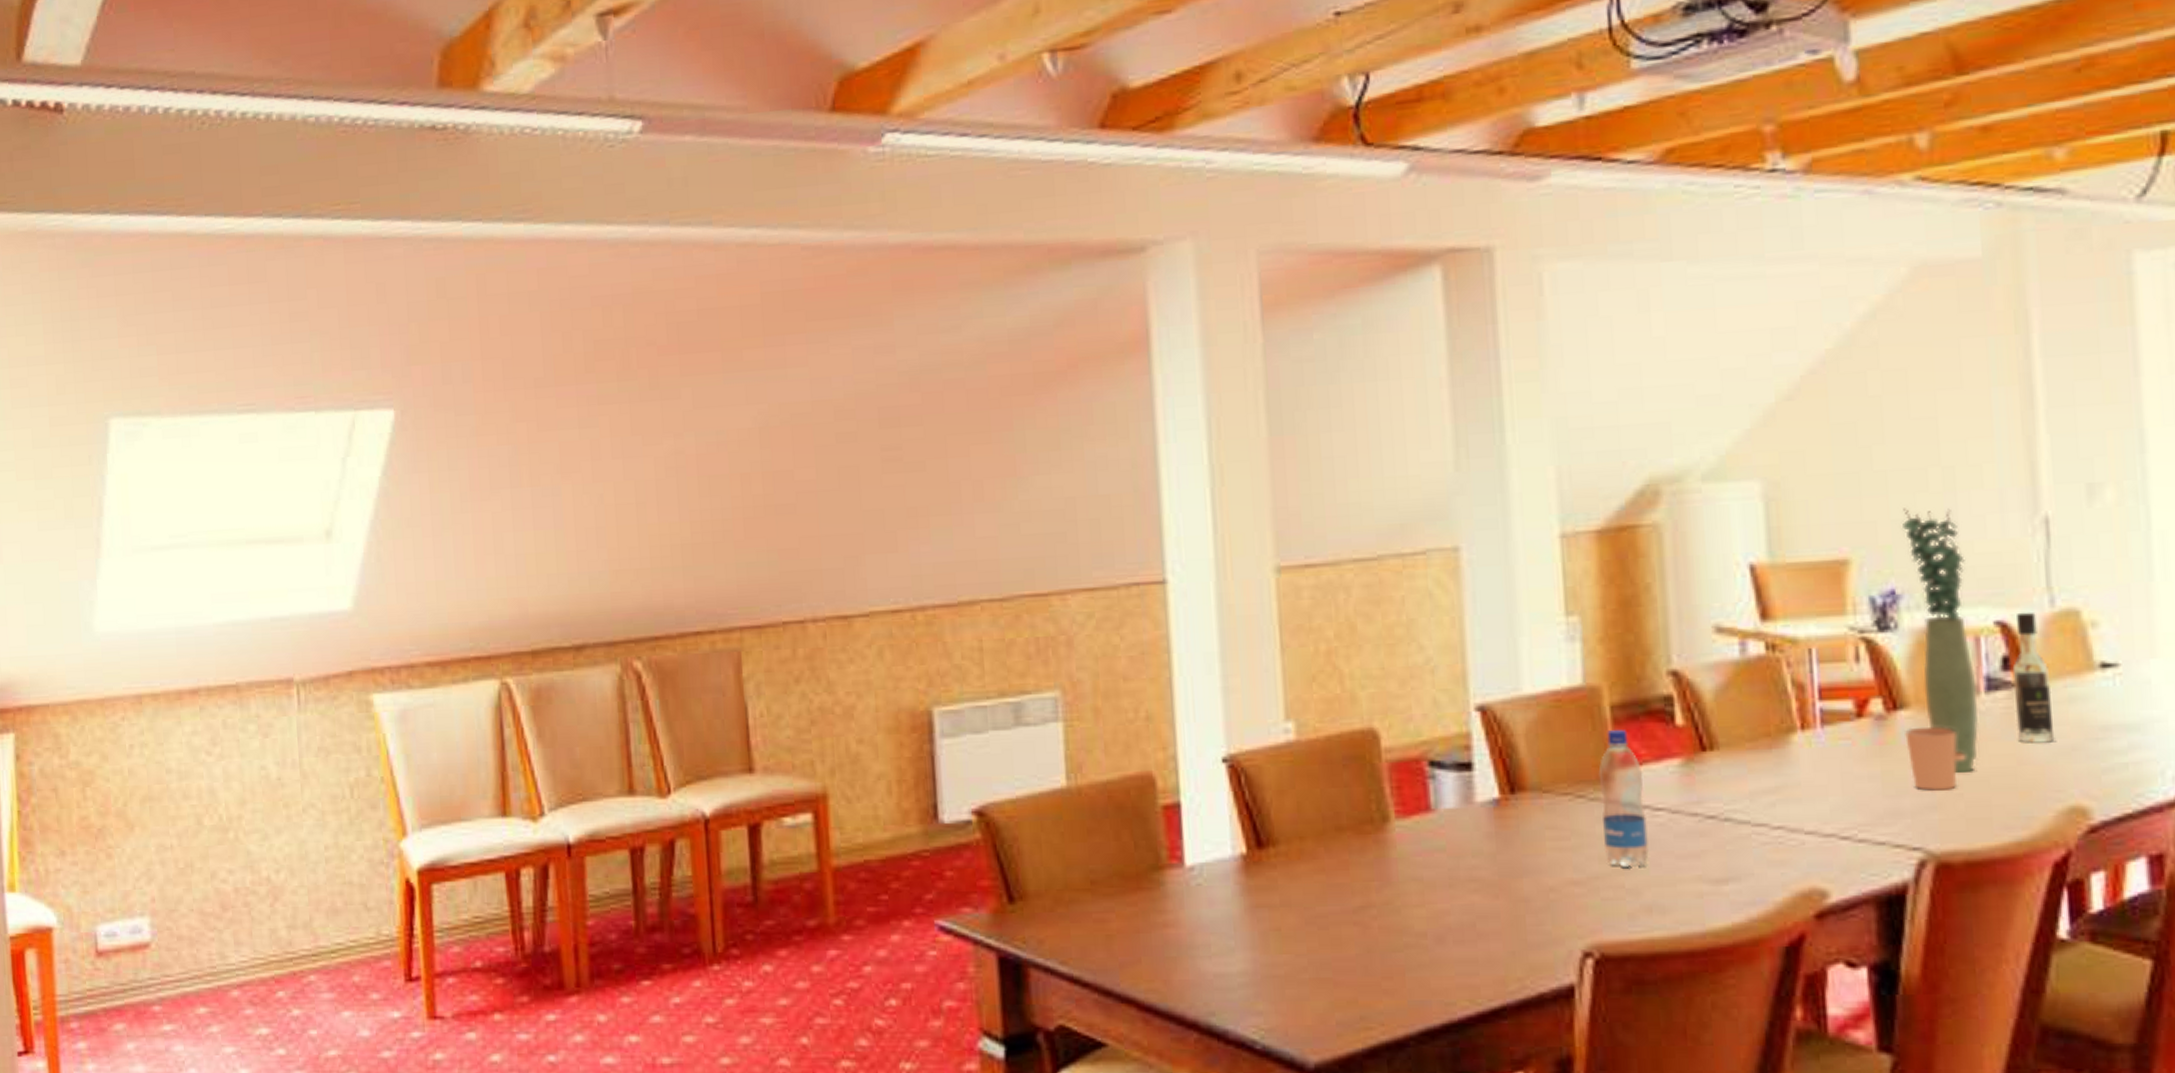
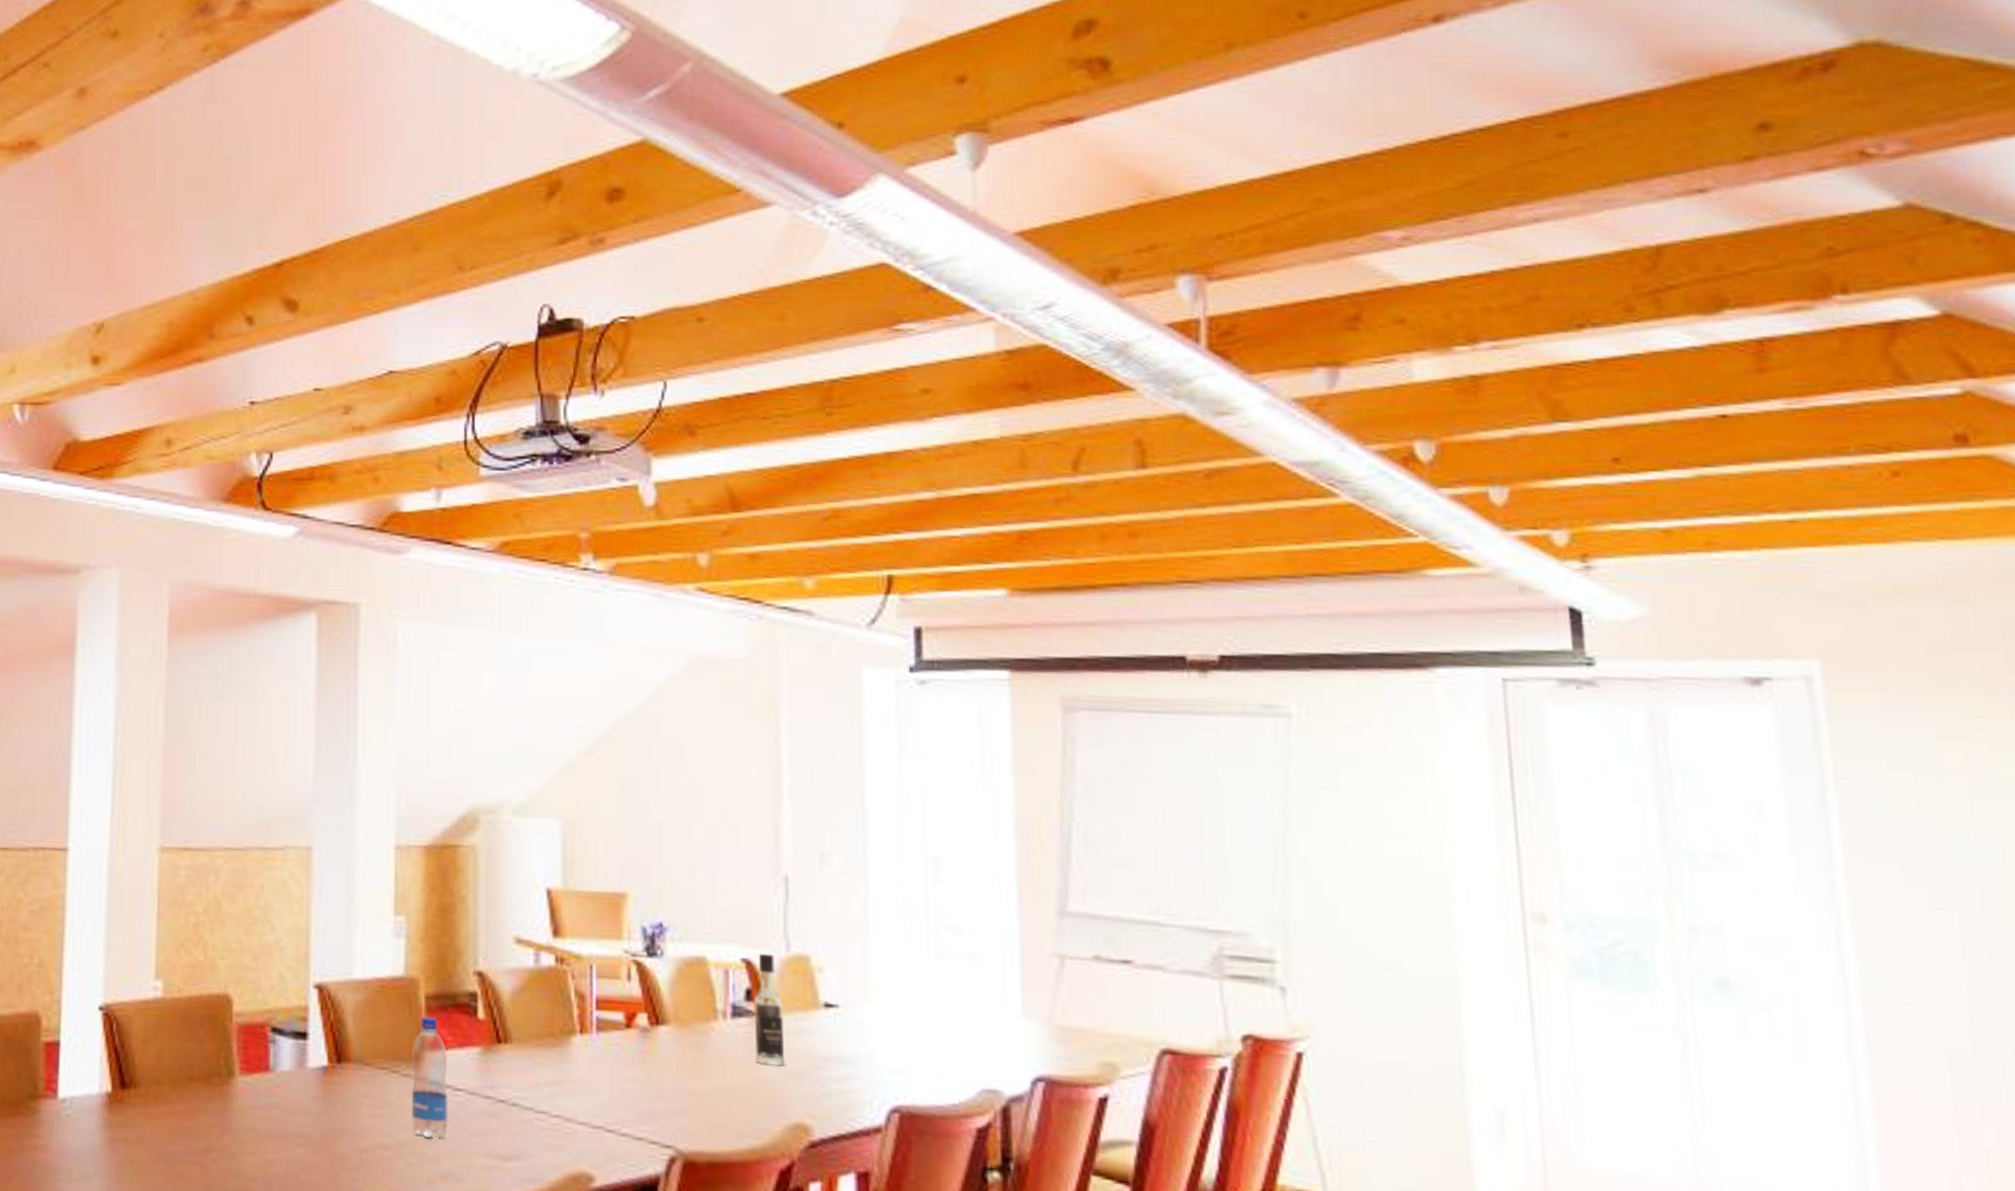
vase: present [1903,508,1980,773] -> none [672,855,725,1085]
cup: present [1905,726,1966,792] -> none [664,1041,713,1100]

